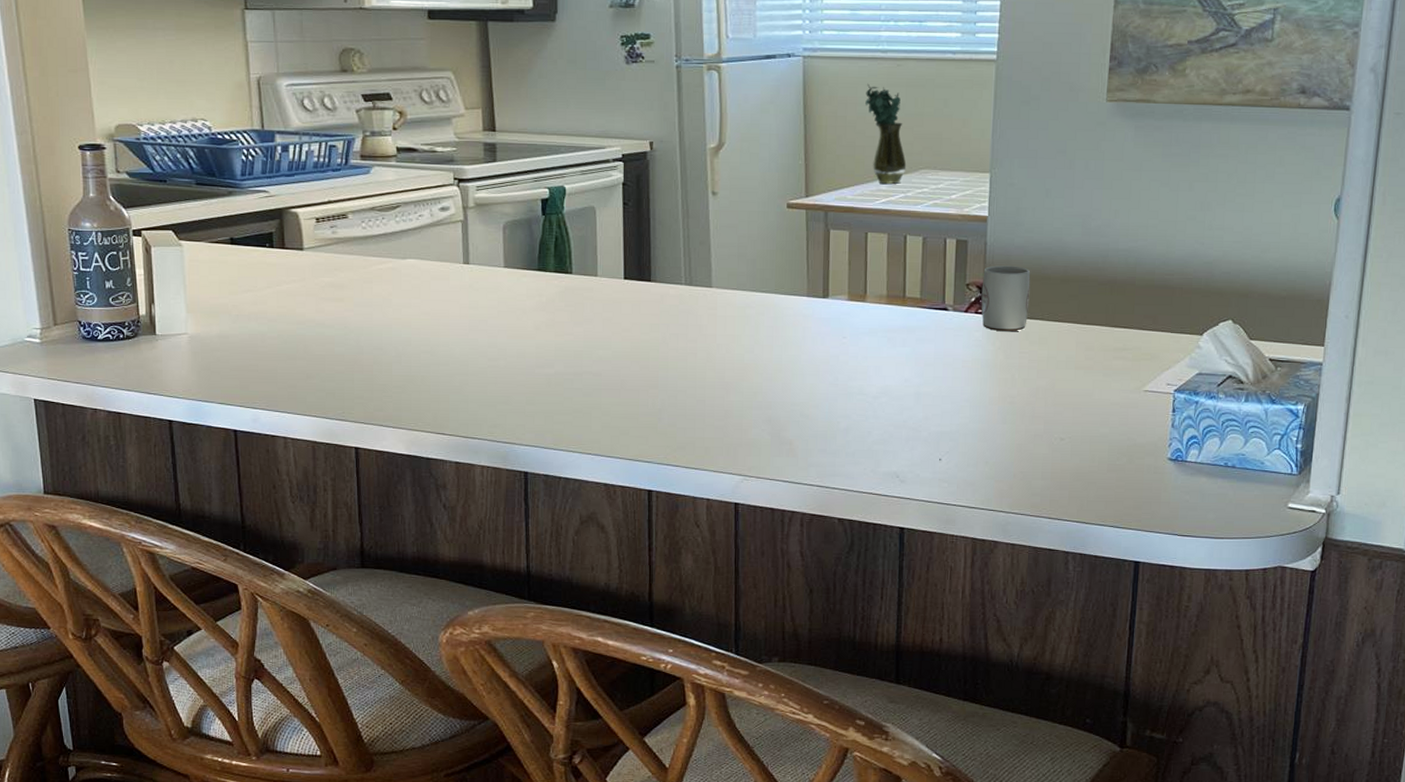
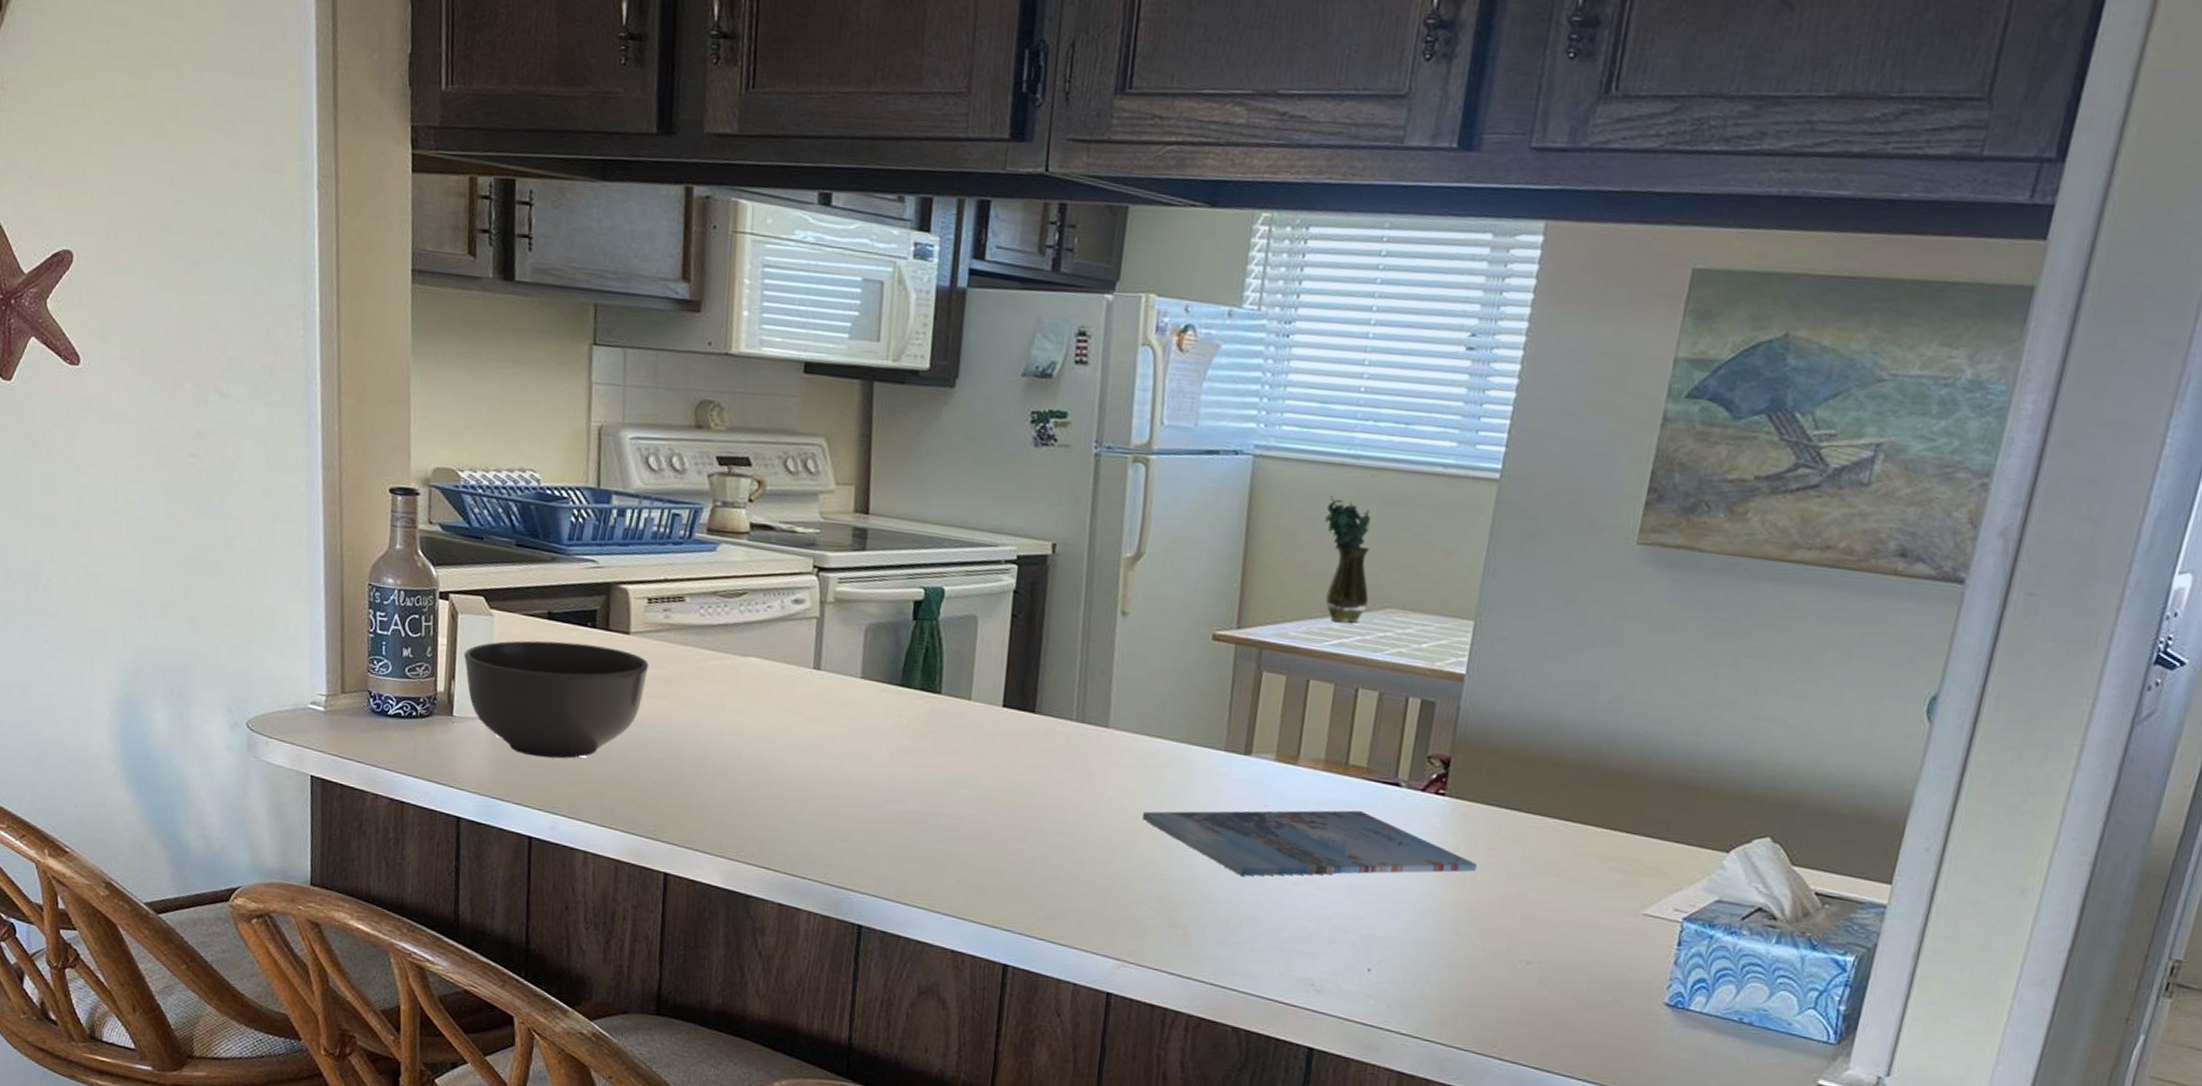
bowl: none [159,262,323,362] -> present [463,640,650,759]
magazine: none [747,332,1014,395] -> present [1142,810,1477,876]
mug: present [981,265,1031,332] -> none [1442,736,1513,822]

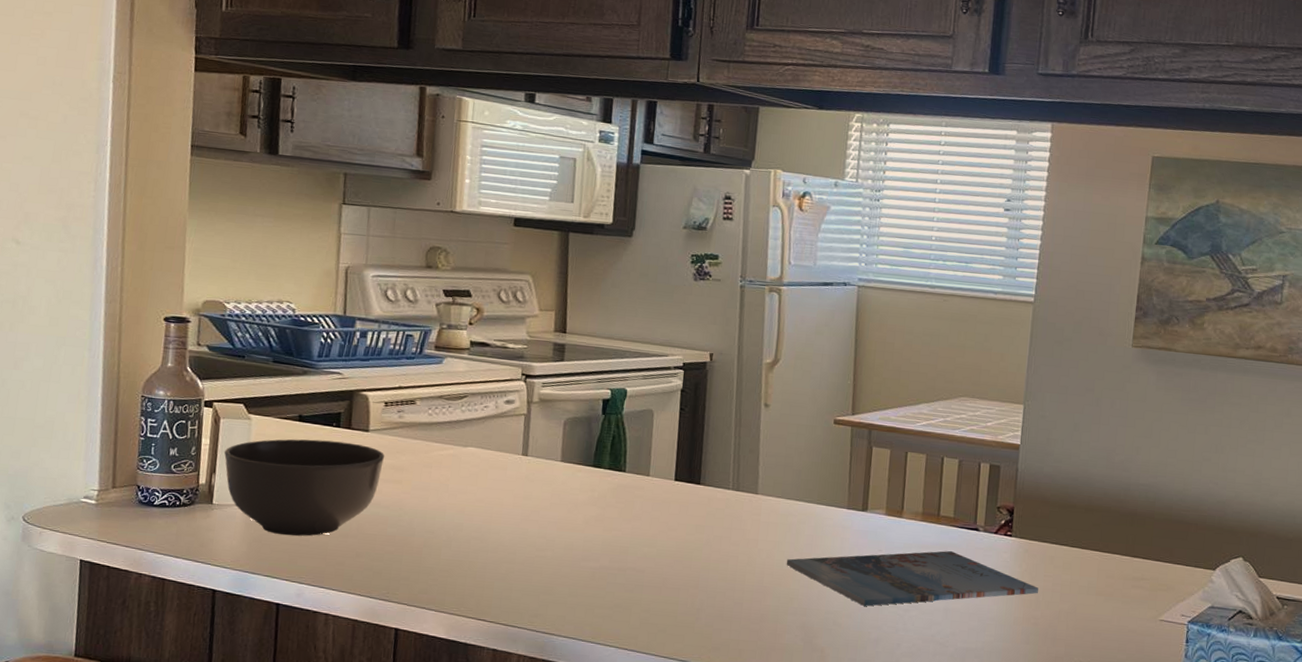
vase: present [1325,495,1371,623] -> none [912,314,947,409]

